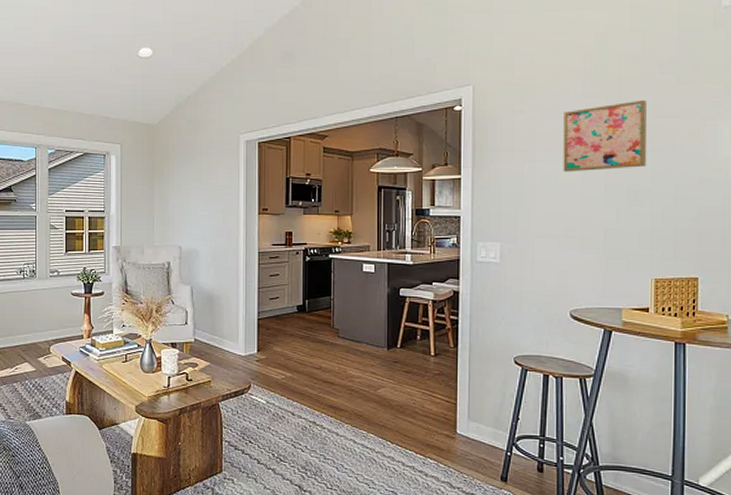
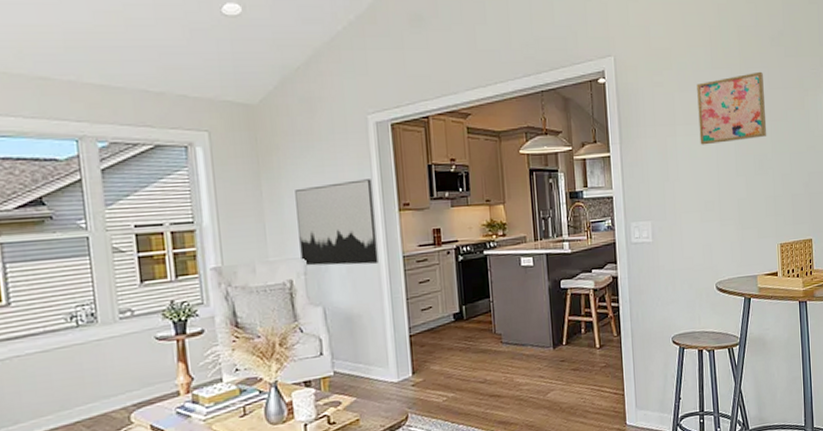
wall art: none [178,187,238,257] -> present [295,179,378,266]

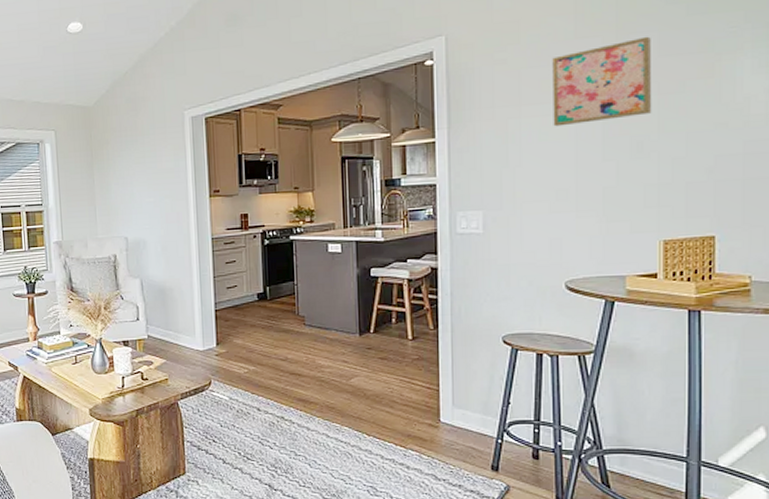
wall art: present [295,179,378,266] -> none [120,168,189,245]

